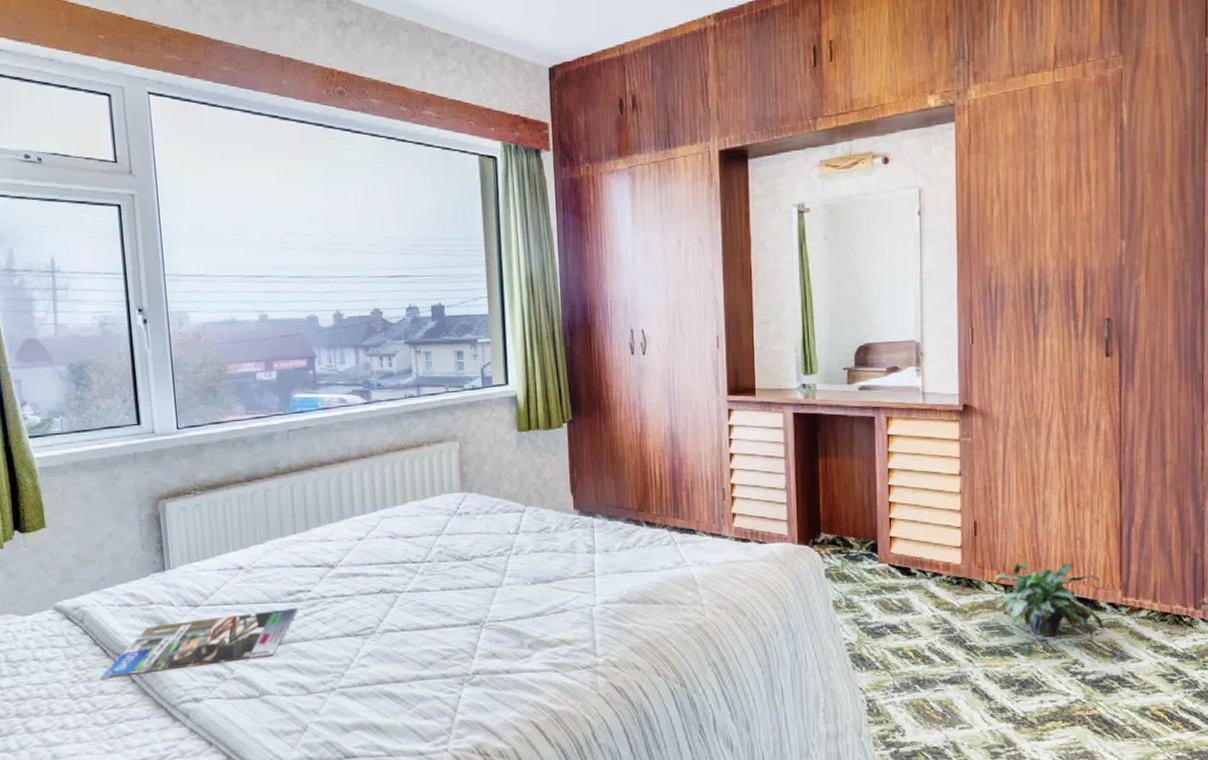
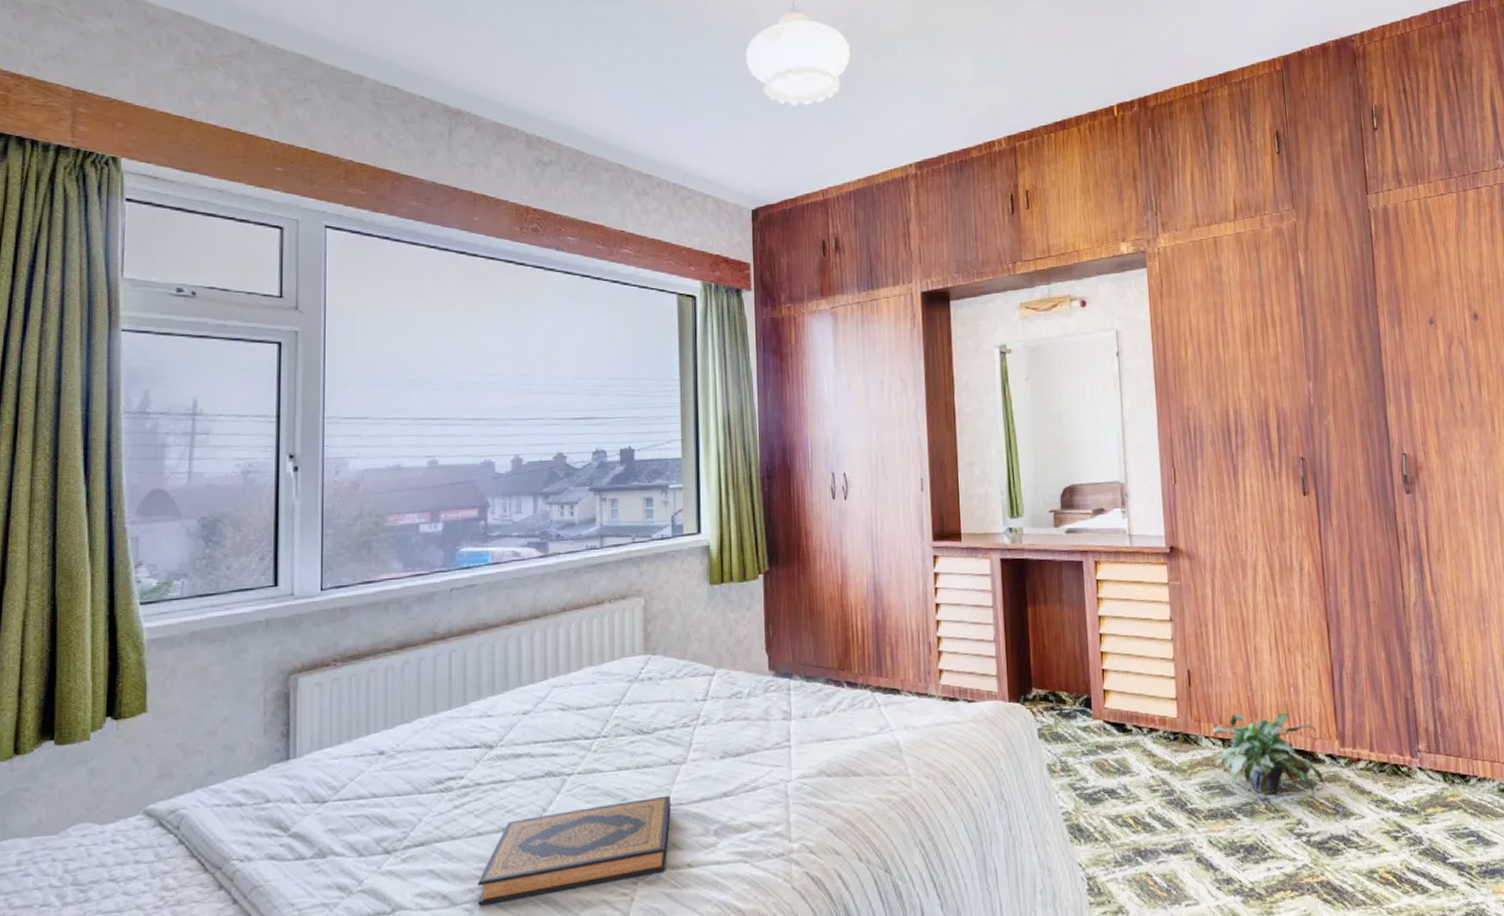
magazine: present [100,607,299,679] -> none [193,798,448,901]
hardback book: none [329,613,490,695] -> present [478,795,671,906]

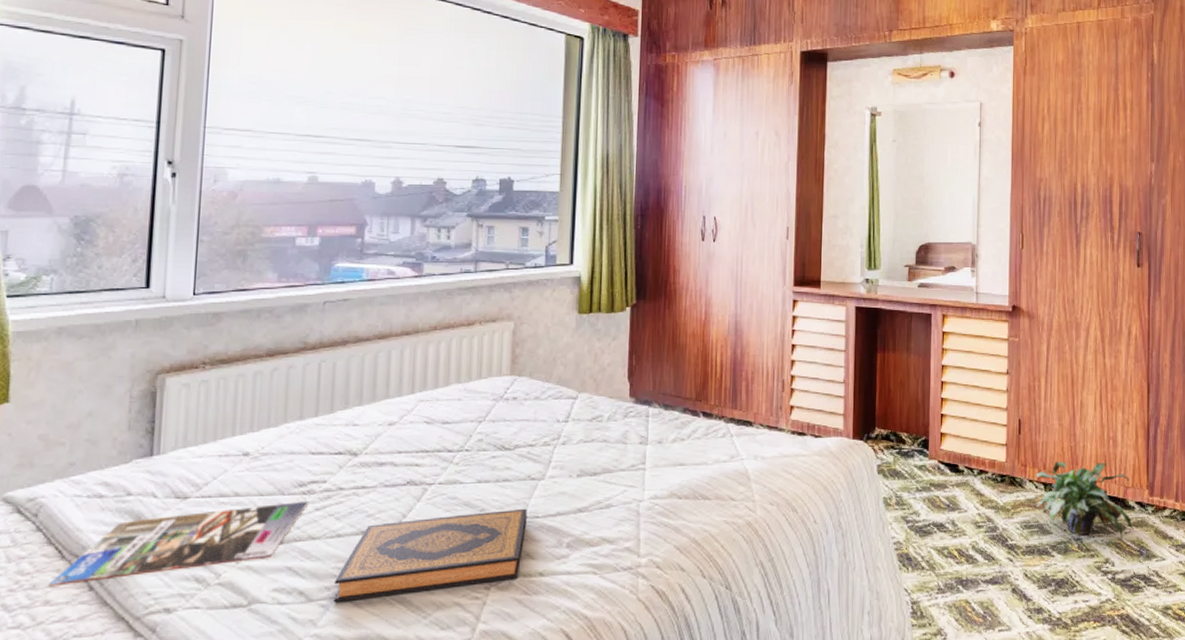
magazine: none [193,798,448,901] -> present [48,500,309,586]

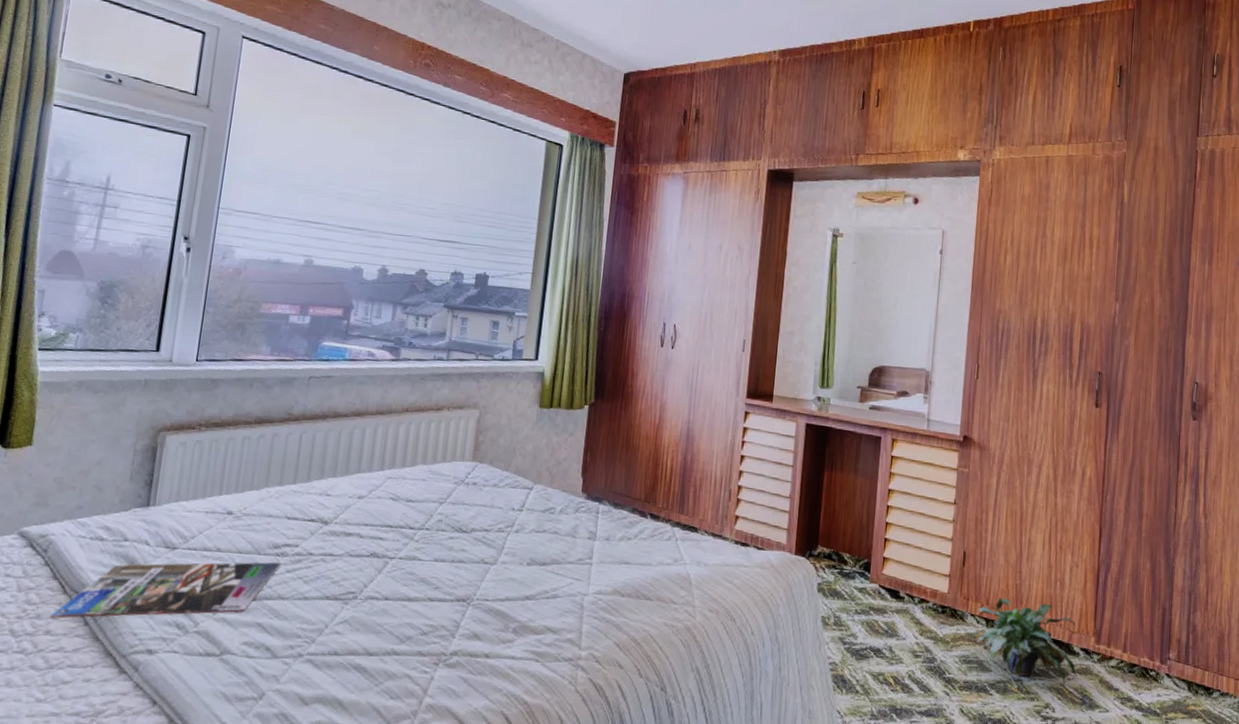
hardback book: present [334,508,527,603] -> none [296,590,479,662]

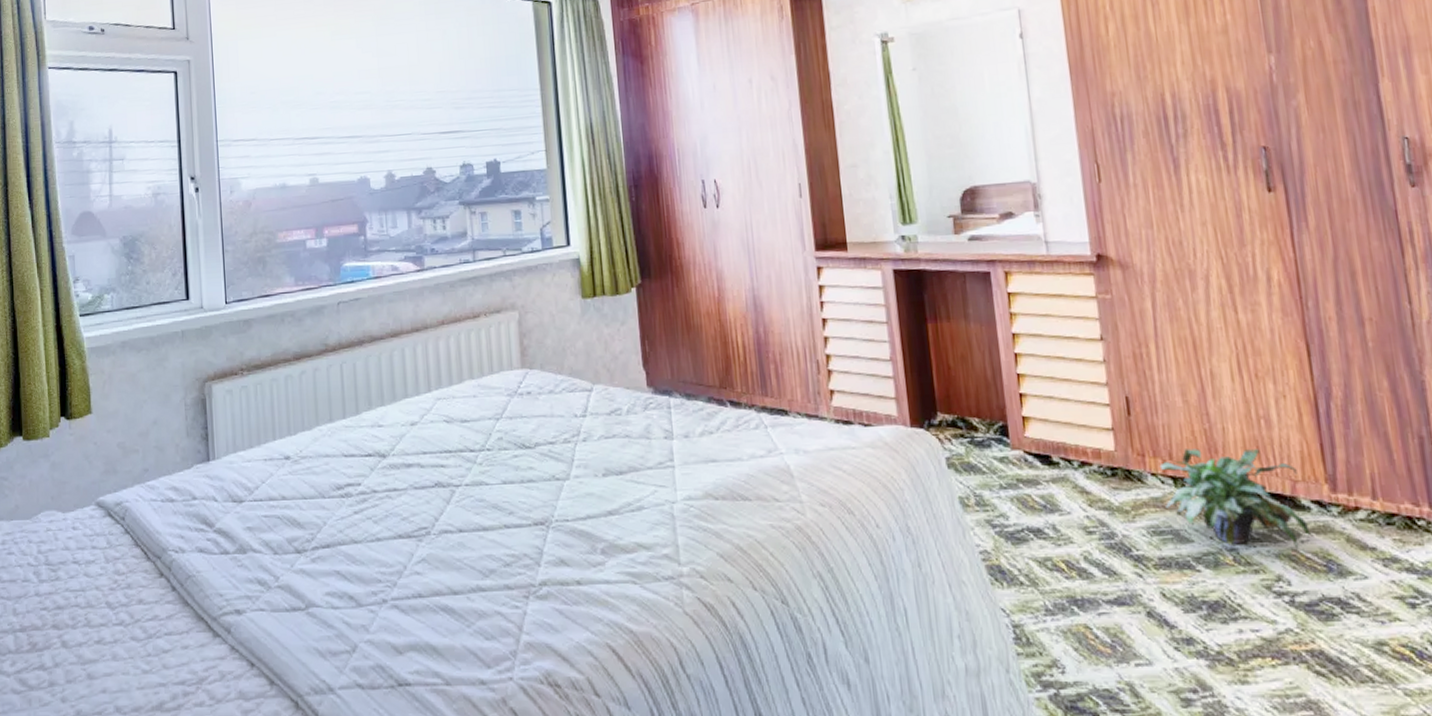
magazine: present [50,562,282,618] -> none [140,504,348,586]

